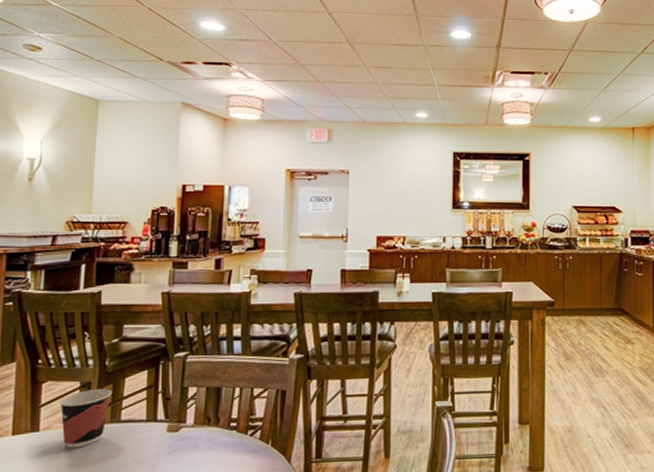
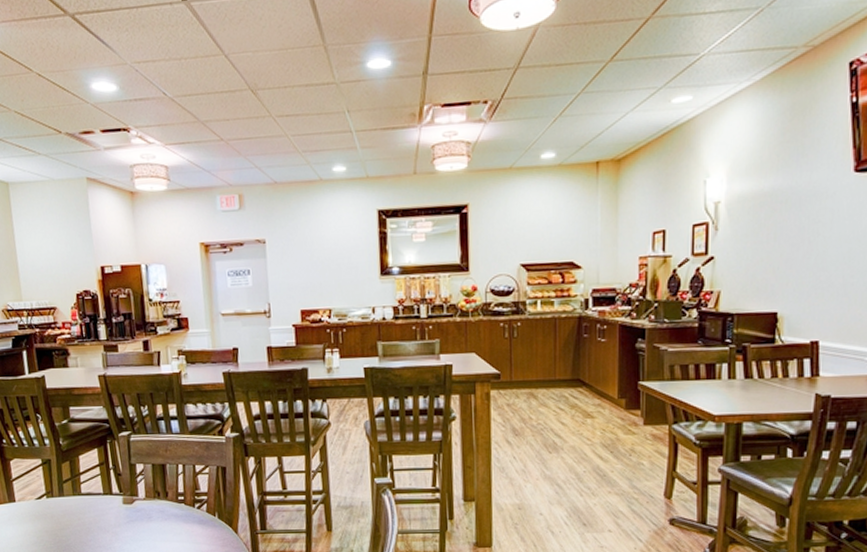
cup: present [60,389,113,448] -> none [27,465,71,517]

